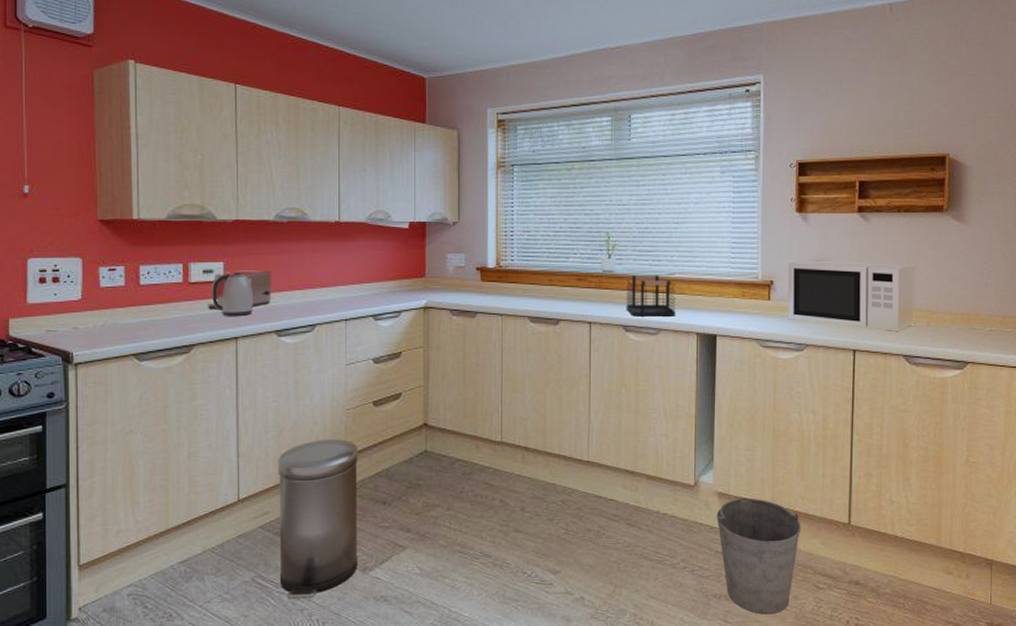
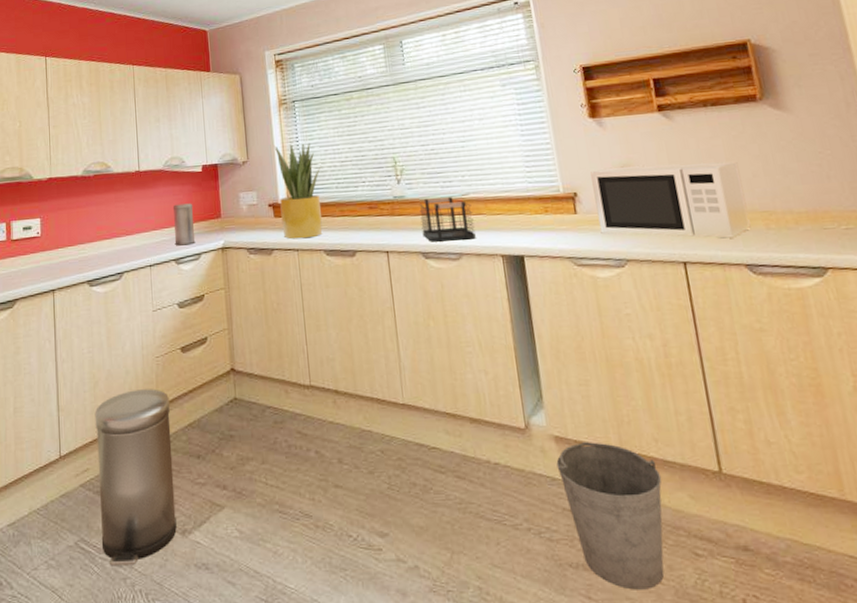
toaster: present [207,270,272,311] -> none [27,223,83,265]
kettle: present [212,273,252,317] -> none [31,227,67,271]
canister: none [374,260,397,302] -> present [172,203,196,246]
planter: none [487,209,534,304] -> present [274,142,323,239]

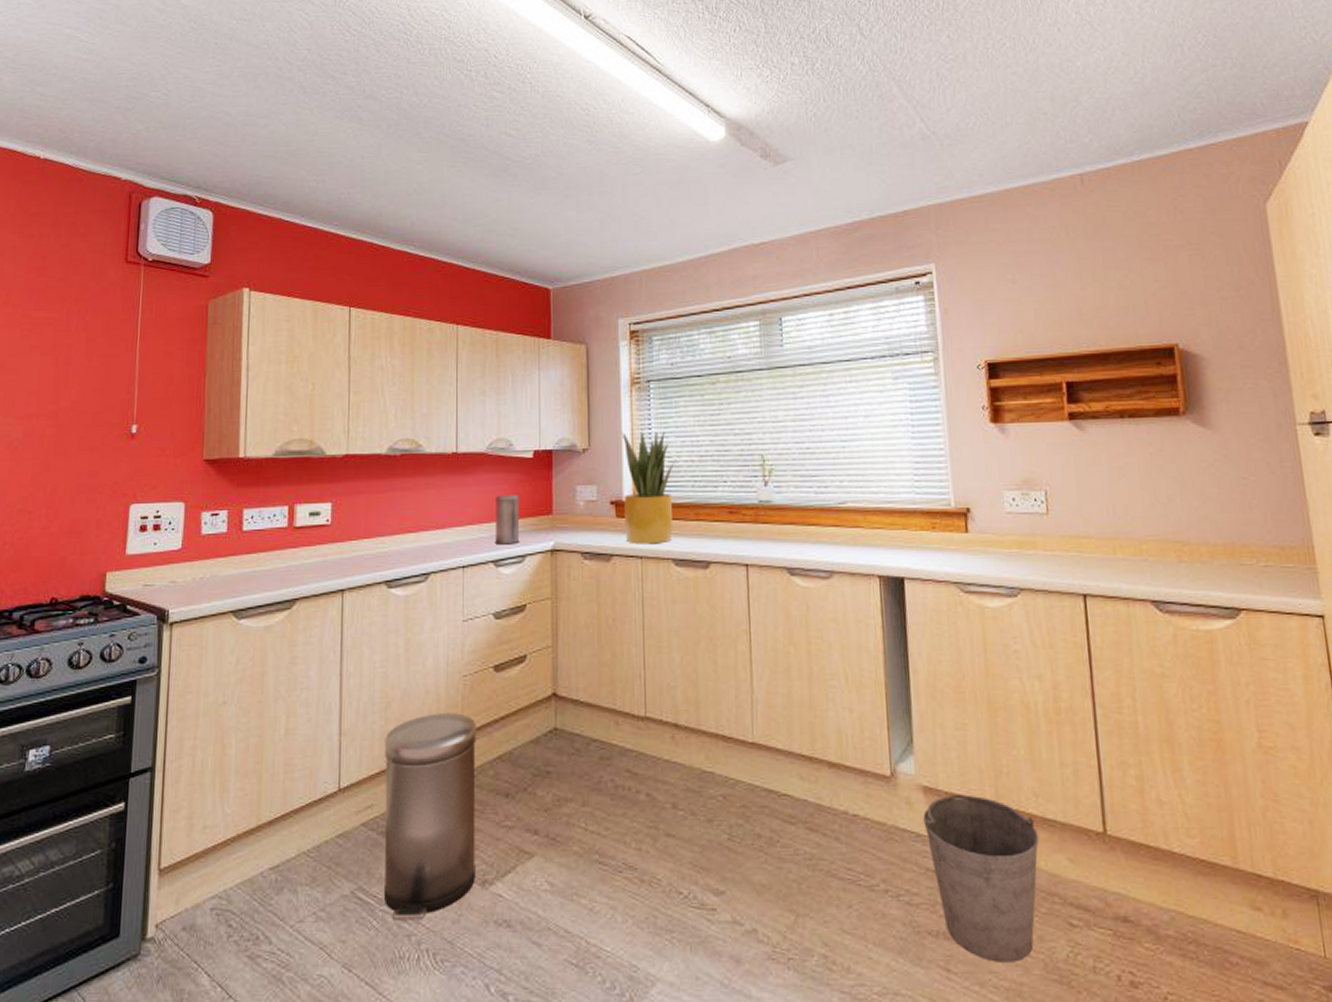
dish rack: present [419,197,476,242] -> none [787,505,851,557]
microwave: present [590,161,751,239] -> none [987,480,1161,570]

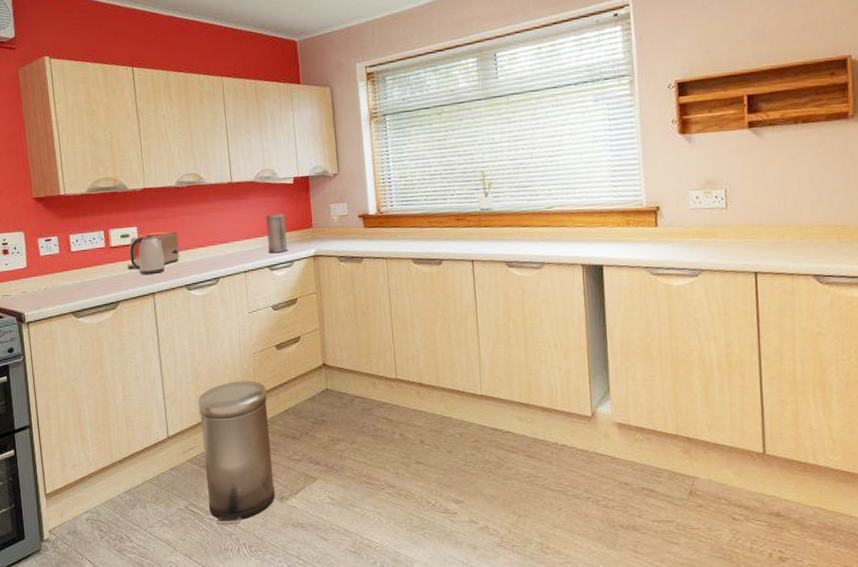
toaster: none [312,511,382,559] -> present [126,231,180,270]
kettle: none [318,515,362,566] -> present [129,235,165,275]
planter: present [621,431,676,545] -> none [364,156,411,249]
bucket: present [923,794,1040,963] -> none [617,428,711,546]

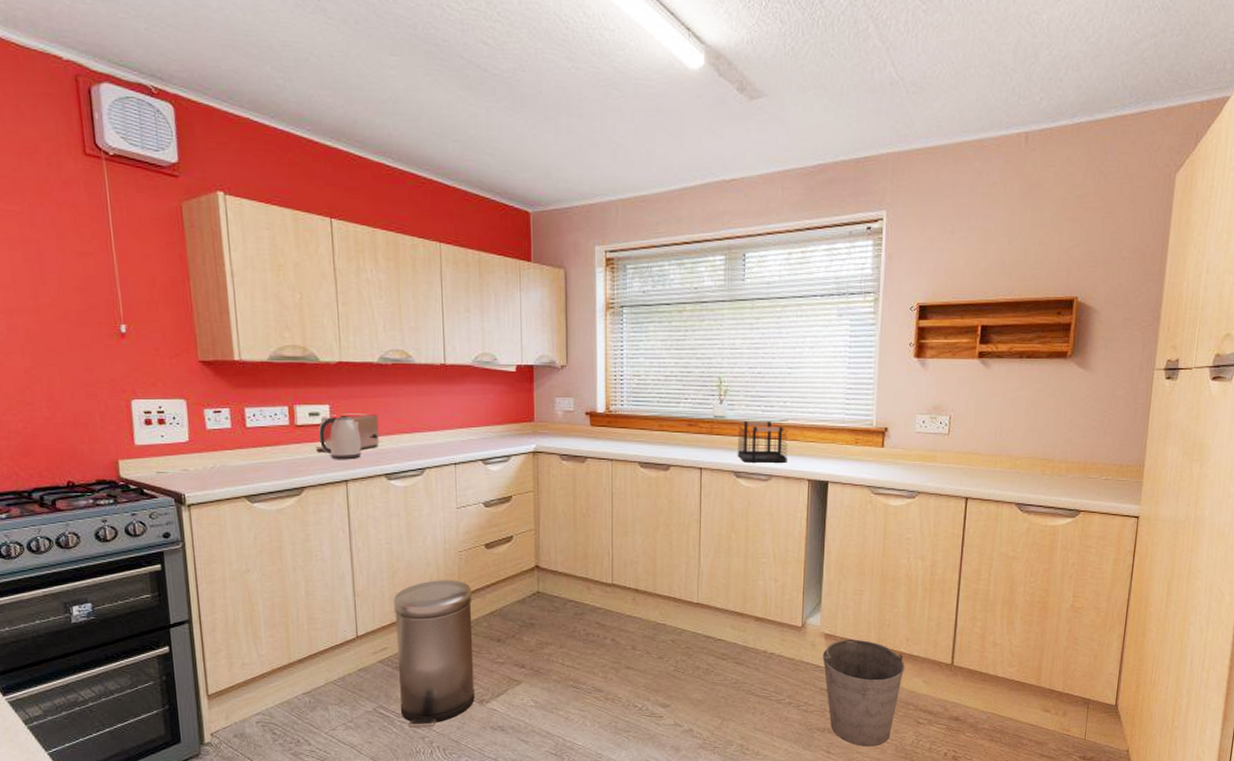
canister: present [265,213,288,254] -> none [481,403,505,446]
dish rack: none [505,210,558,252] -> present [737,421,788,463]
bucket: none [617,428,711,546] -> present [822,639,905,747]

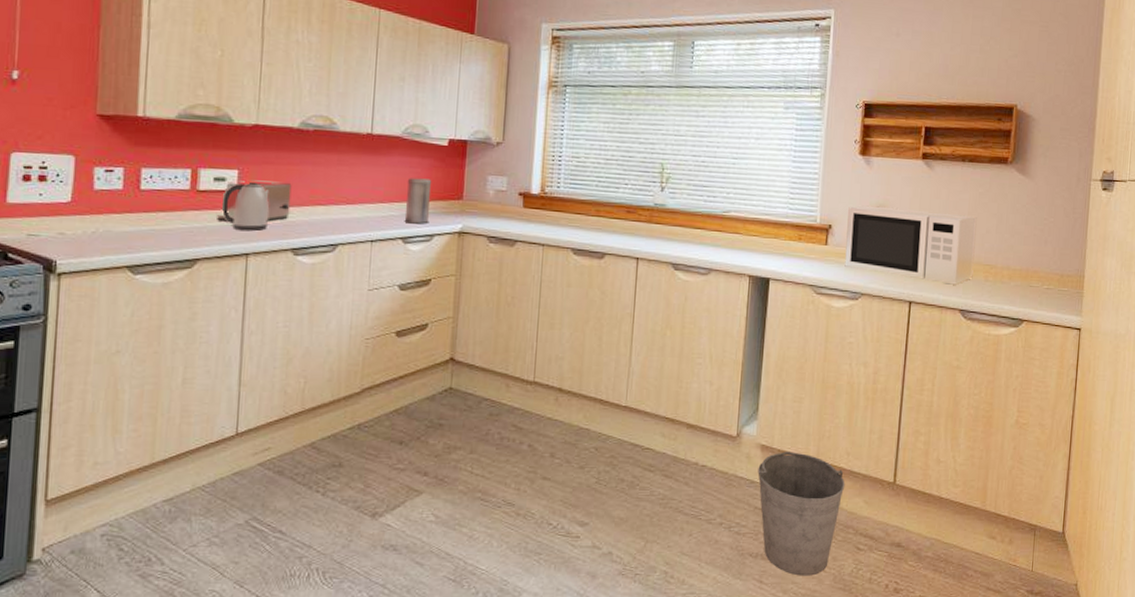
pedal bin: present [393,580,475,728] -> none [277,370,375,545]
canister: none [481,403,505,446] -> present [404,178,432,224]
dish rack: present [737,421,788,463] -> none [676,211,730,257]
microwave: none [901,407,1035,480] -> present [844,205,977,285]

